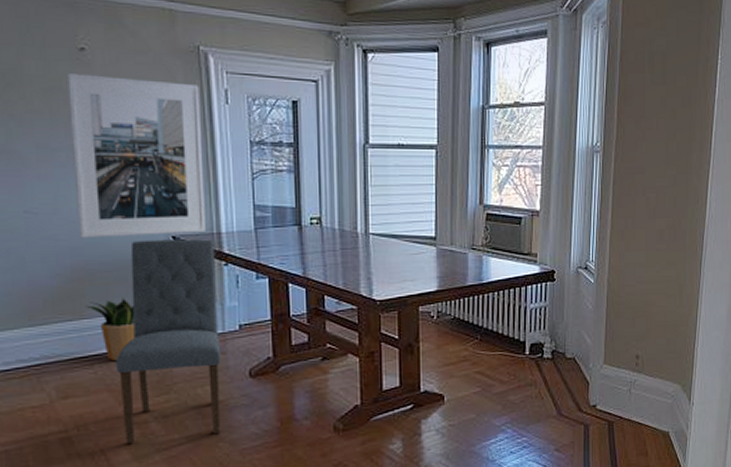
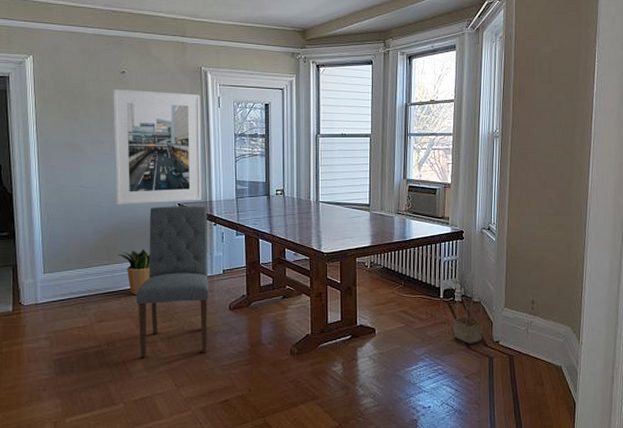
basket: none [541,348,578,409] -> present [453,293,483,344]

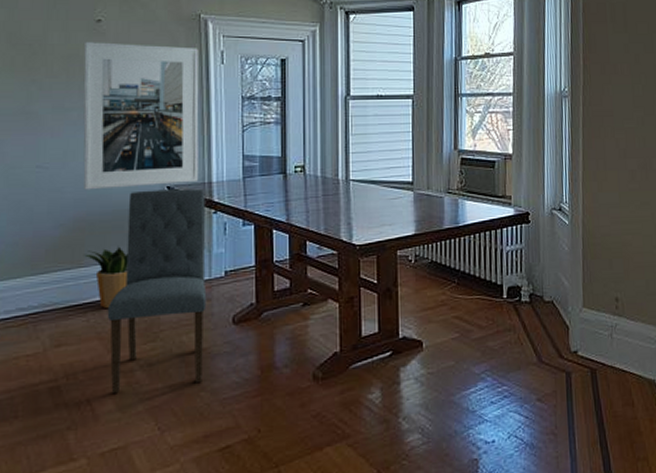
basket: present [453,293,483,344] -> none [520,290,558,356]

